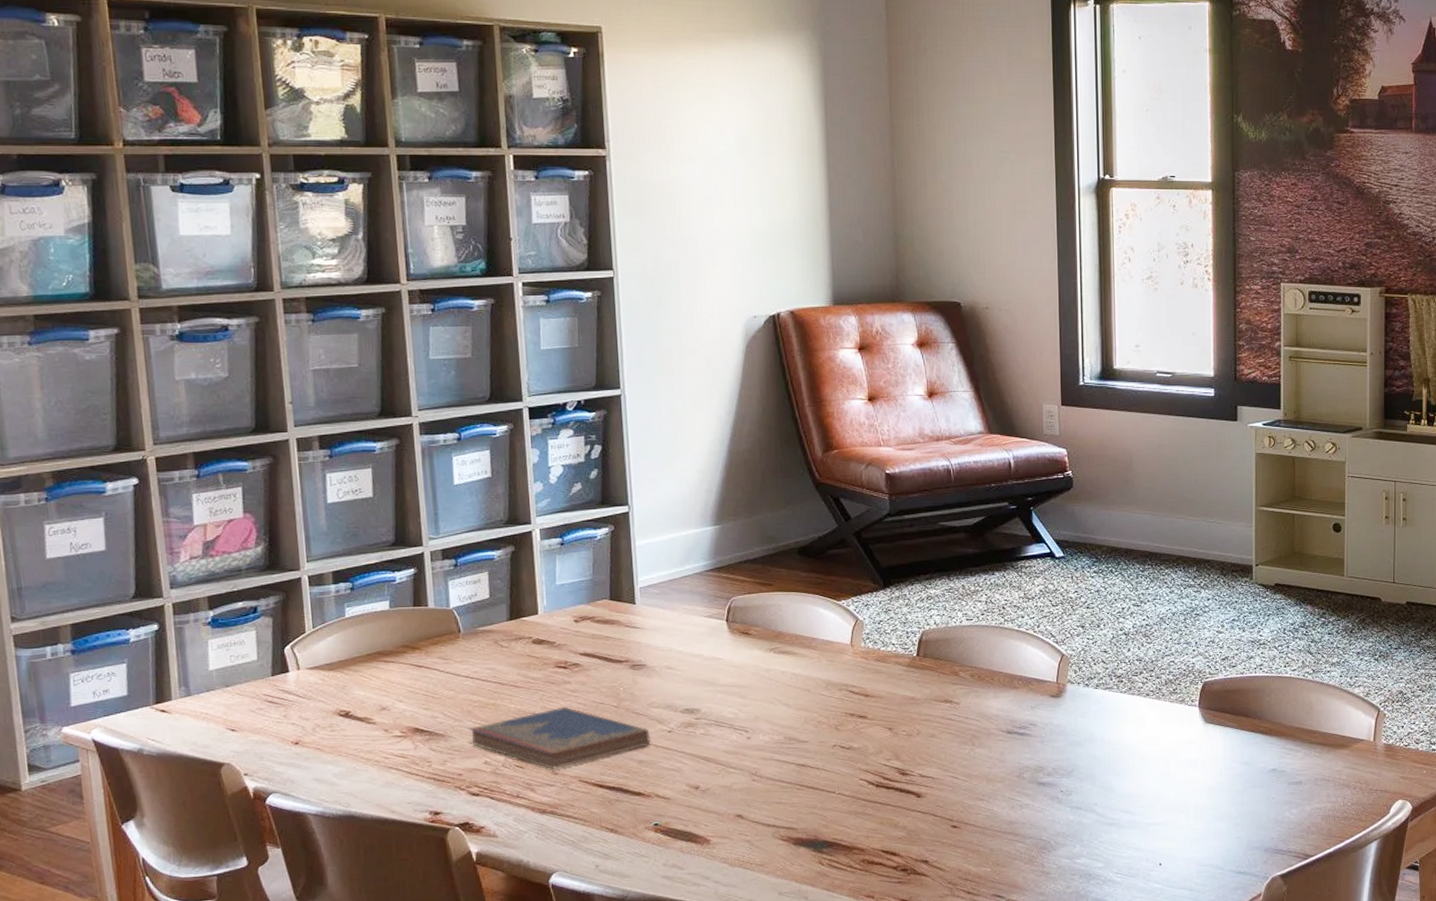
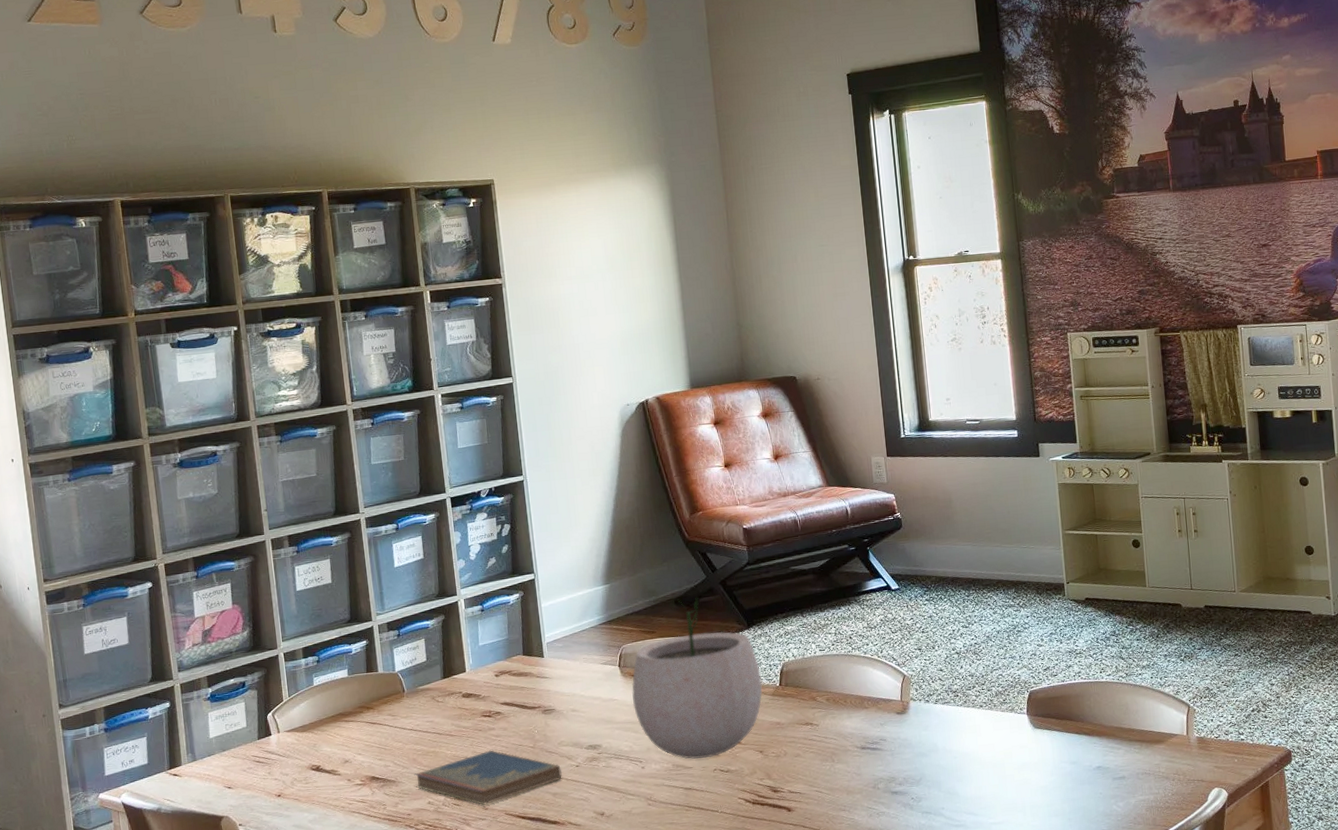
plant pot: none [740,548,897,732] -> present [632,597,763,759]

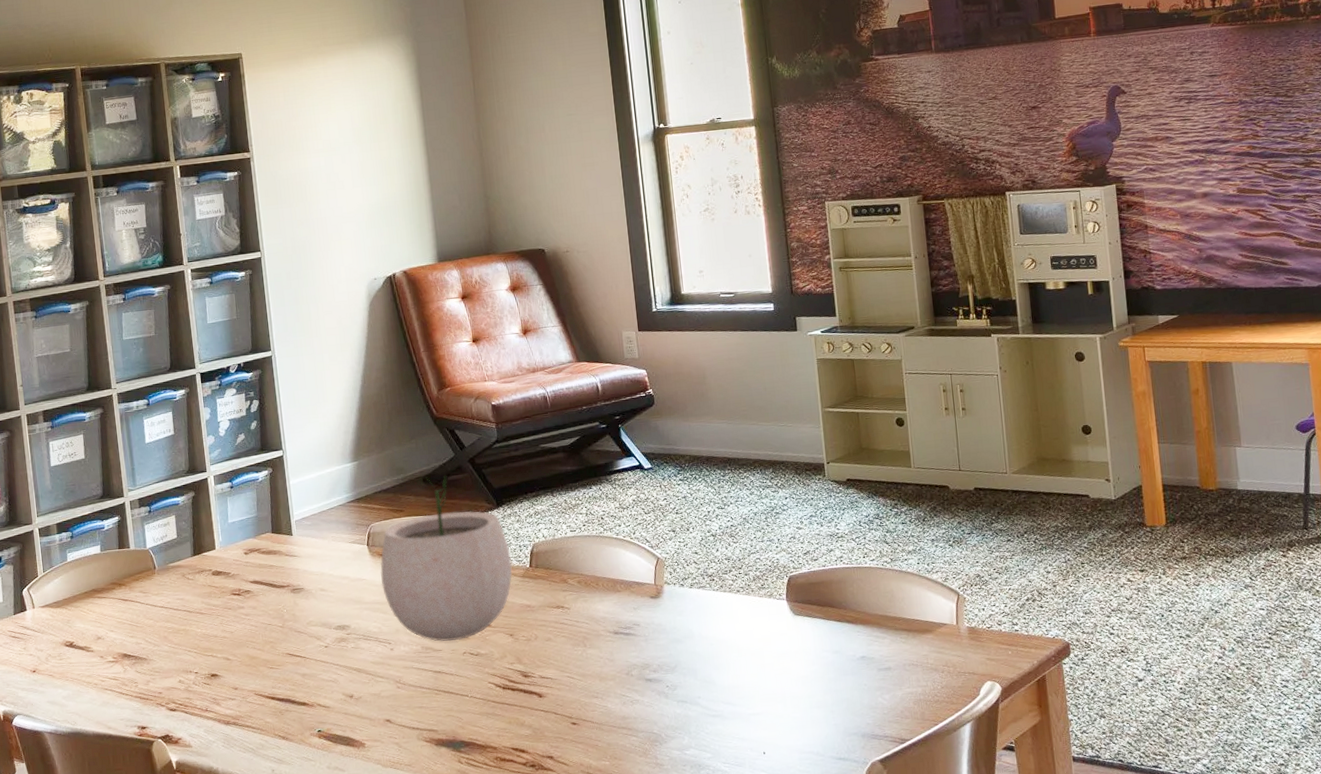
hardcover book: present [414,750,562,806] -> none [165,629,311,686]

